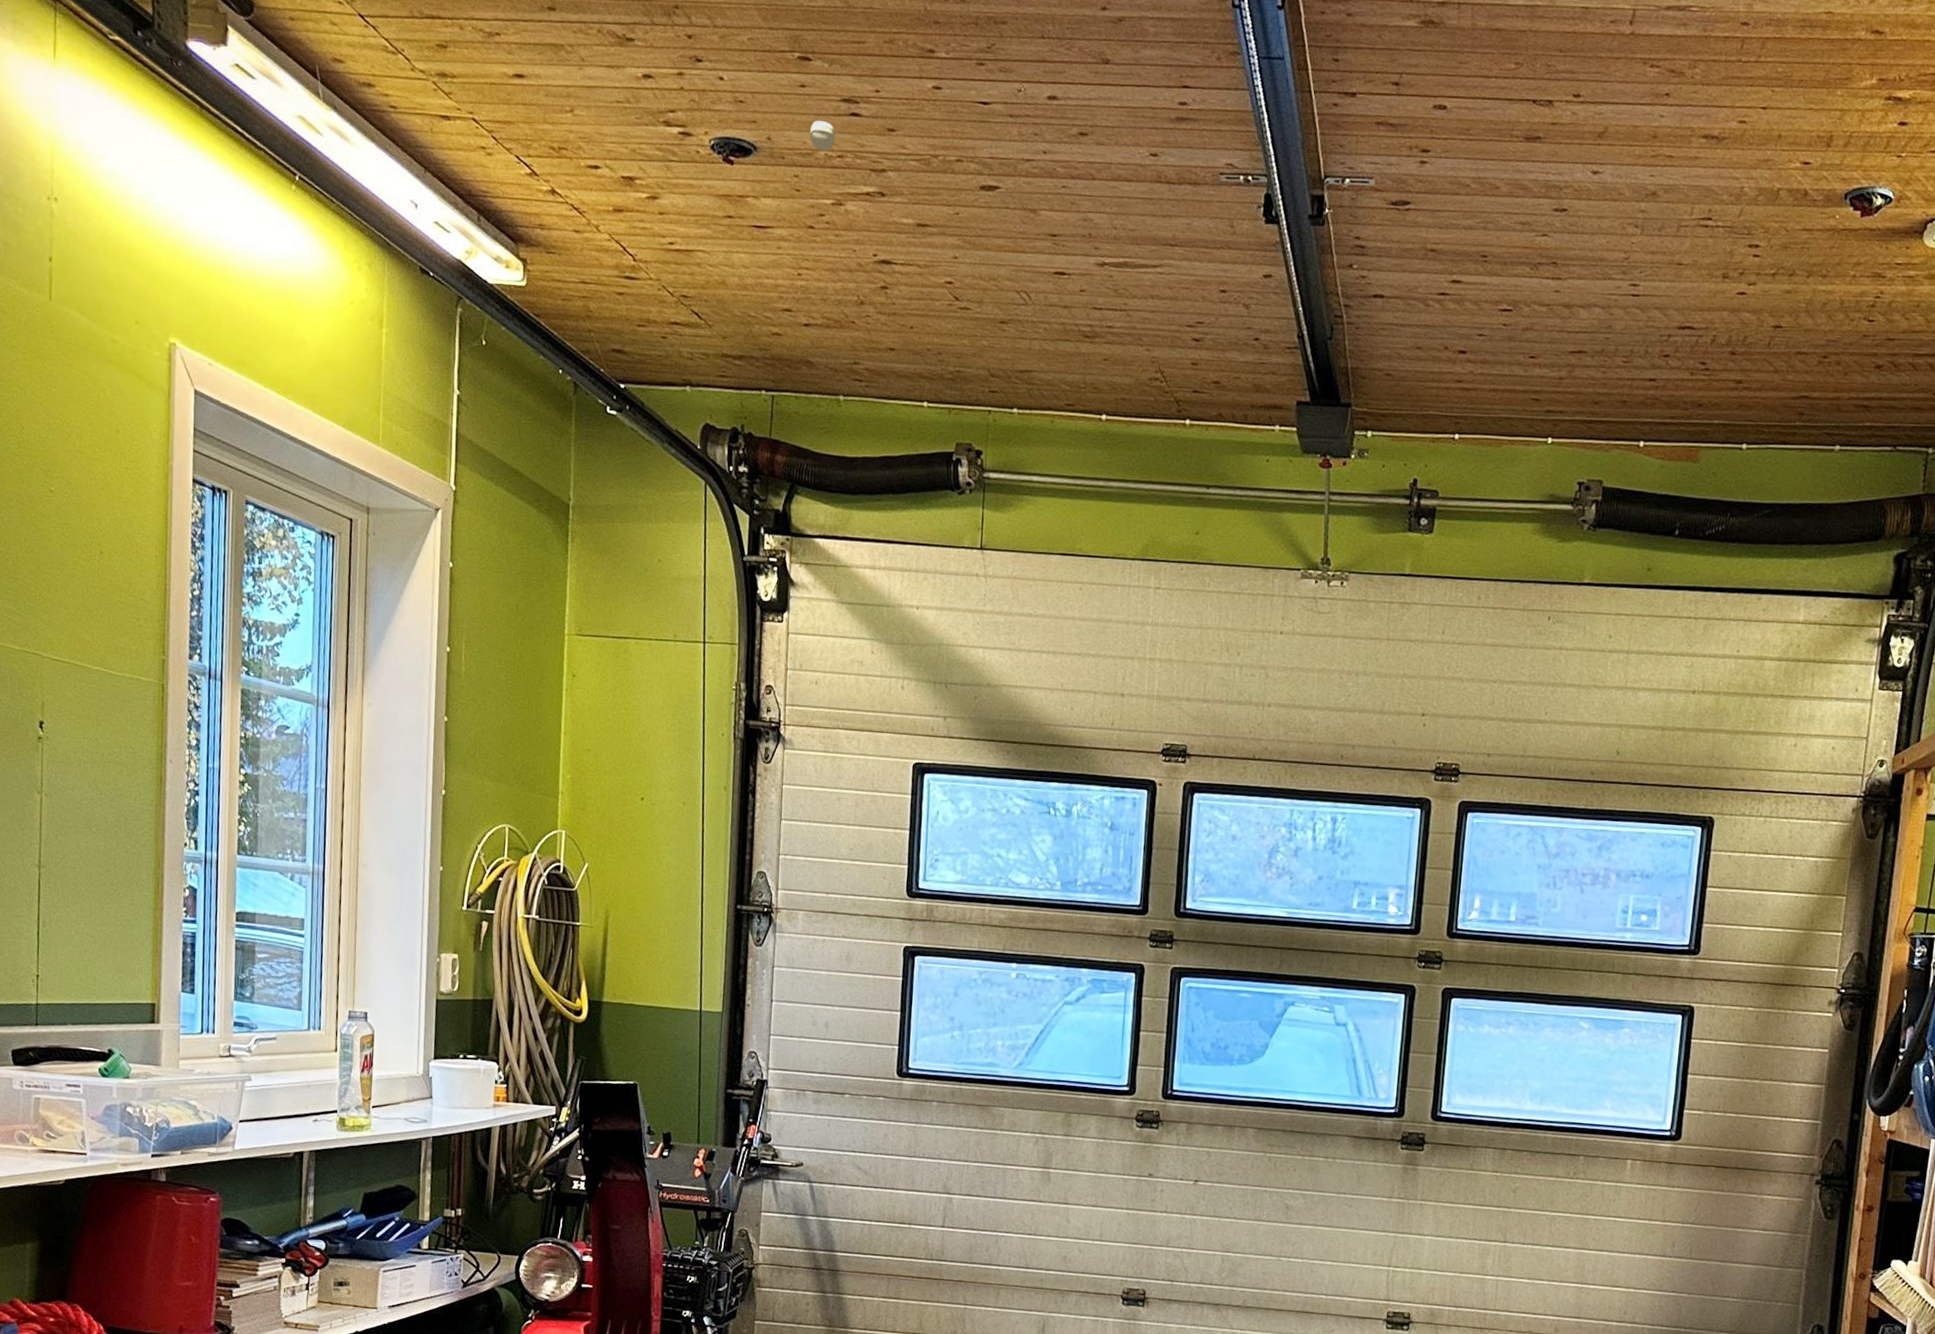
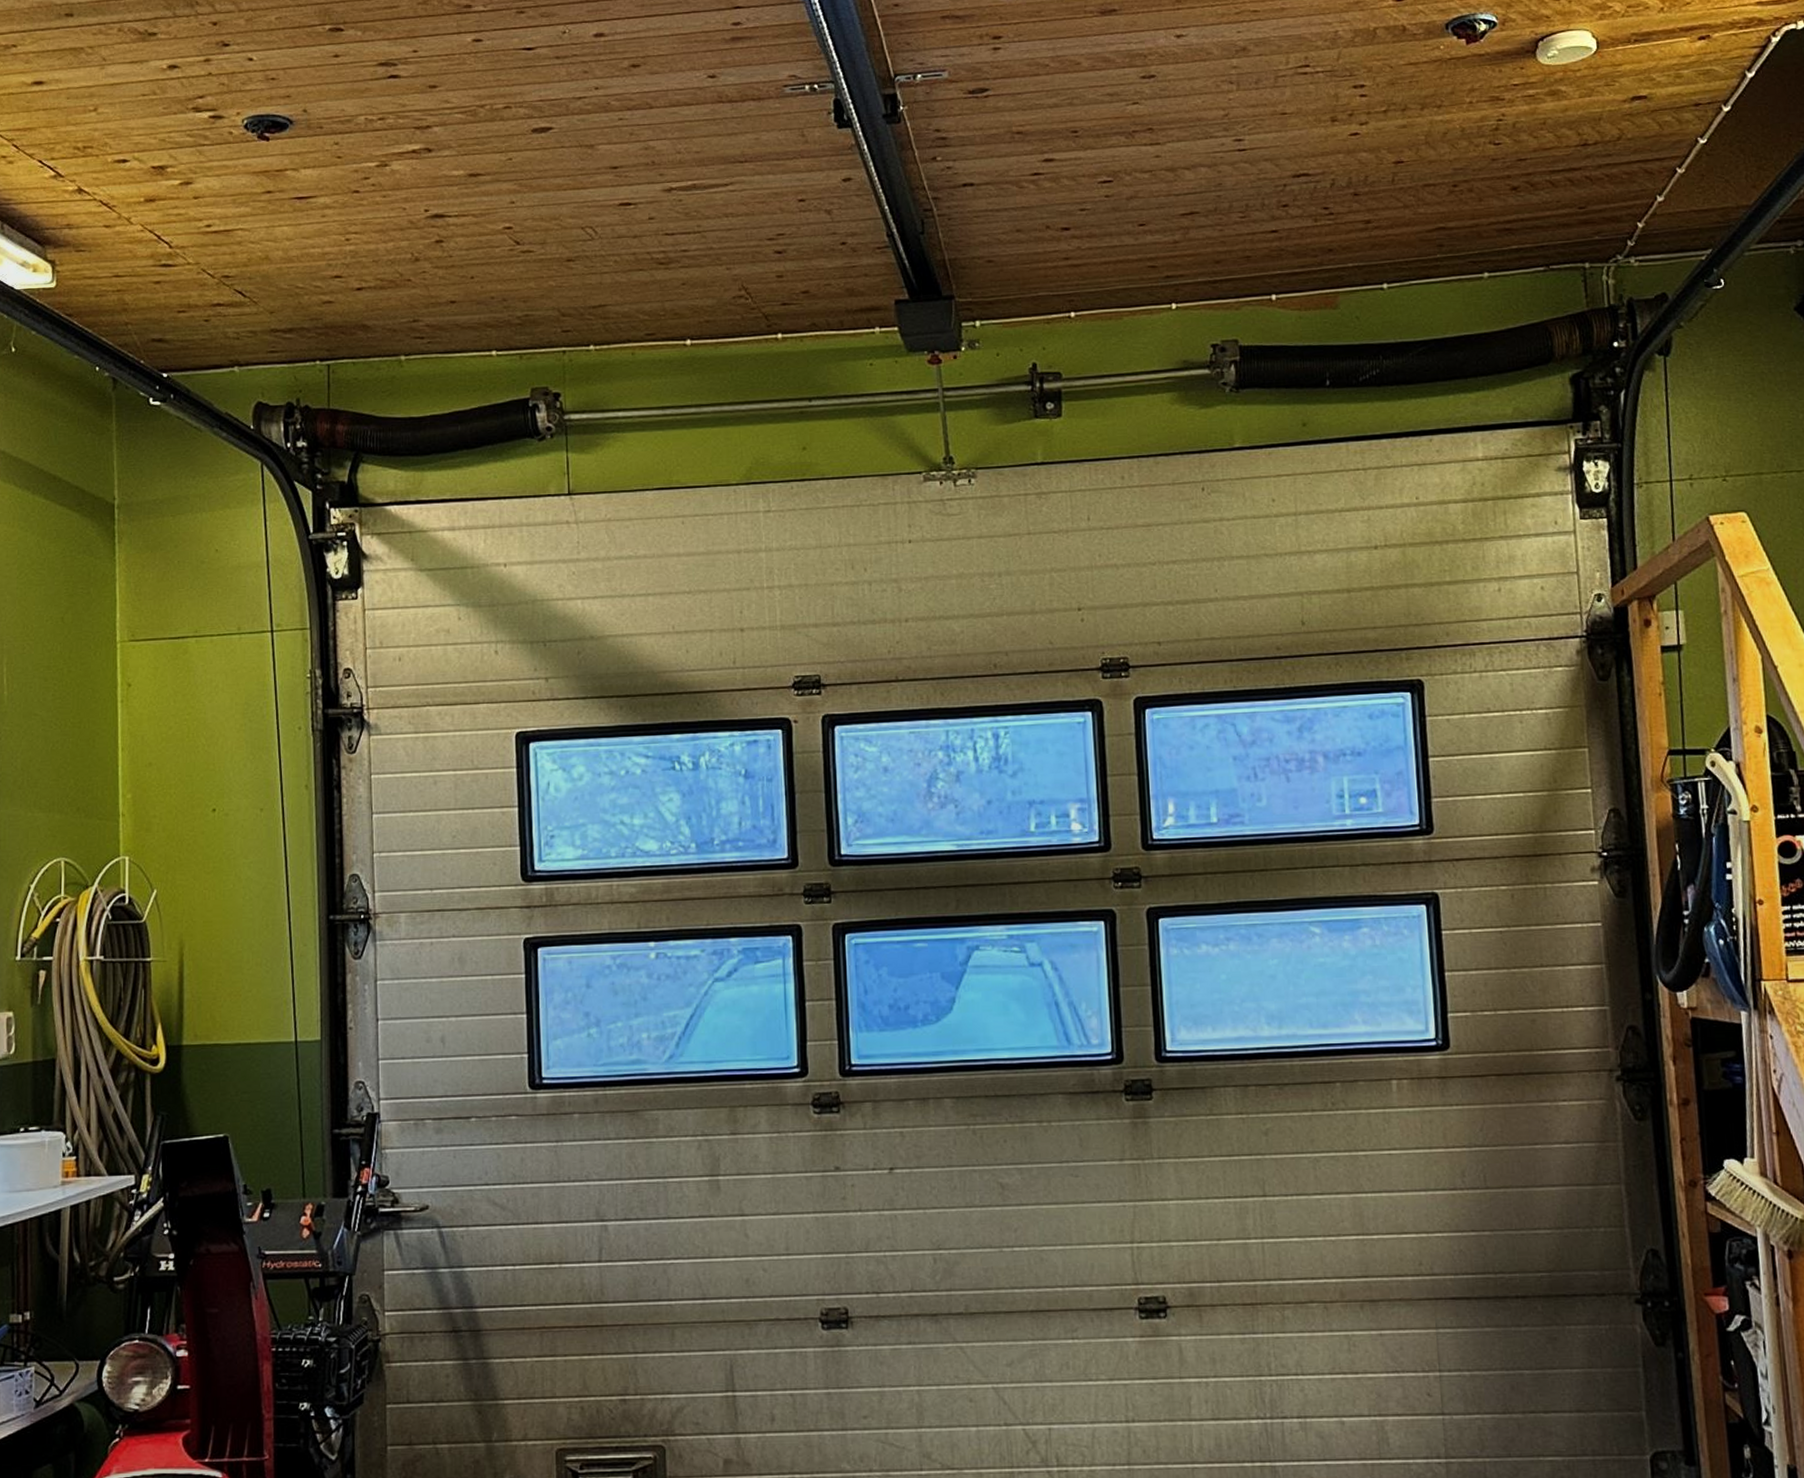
smoke detector: present [809,121,836,151] -> none [347,87,375,116]

